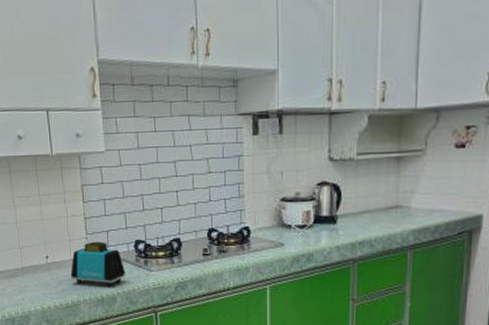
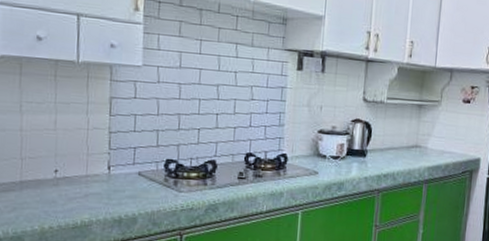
toaster: present [70,241,126,287] -> none [83,157,152,207]

